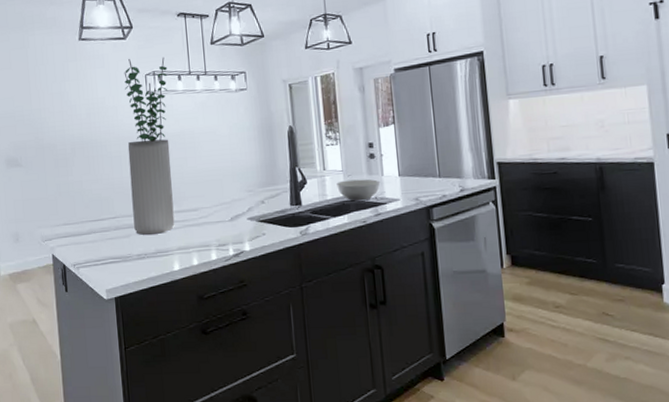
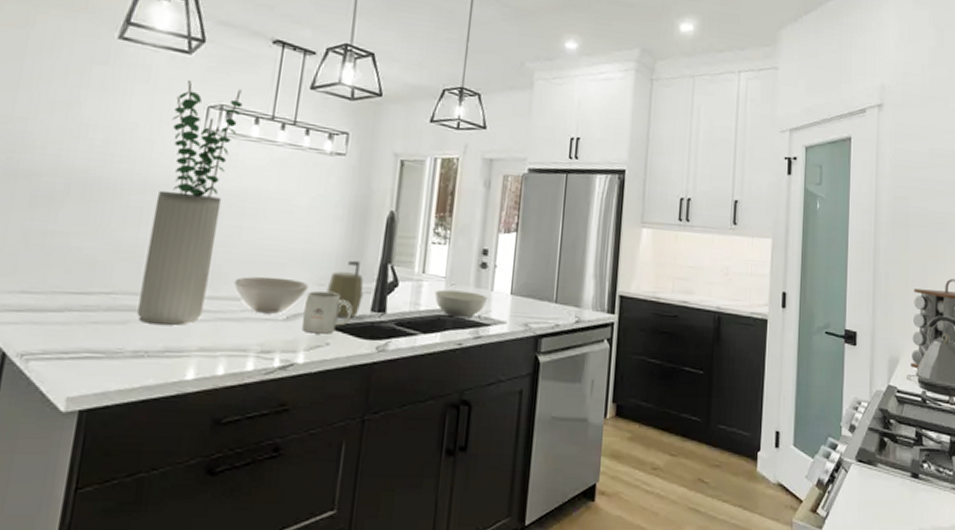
bowl: none [190,190,242,218] -> present [234,276,310,314]
mug: none [241,195,277,228] -> present [302,291,353,334]
soap dispenser: none [254,168,282,214] -> present [326,260,364,319]

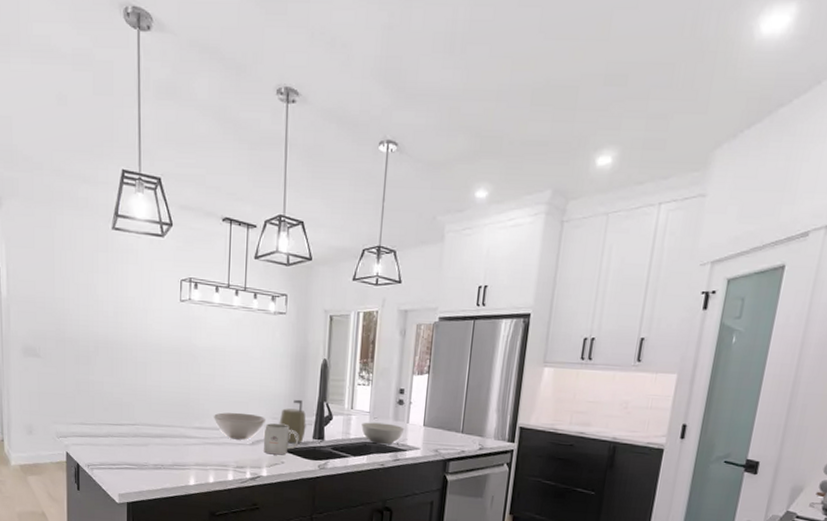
vase: present [137,79,243,325] -> none [153,258,206,447]

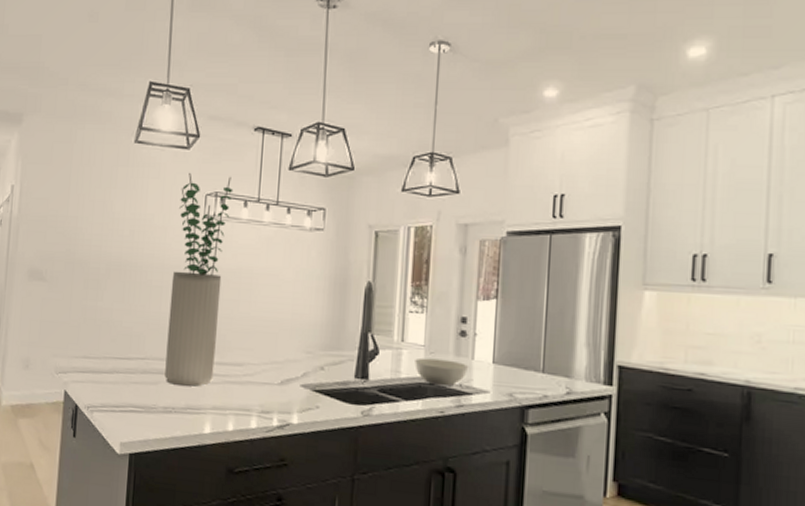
vase: none [153,258,206,447] -> present [165,172,233,387]
bowl: present [214,412,267,440] -> none [236,345,299,379]
mug: present [263,423,299,455] -> none [294,358,338,398]
soap dispenser: present [279,399,306,444] -> none [313,329,347,384]

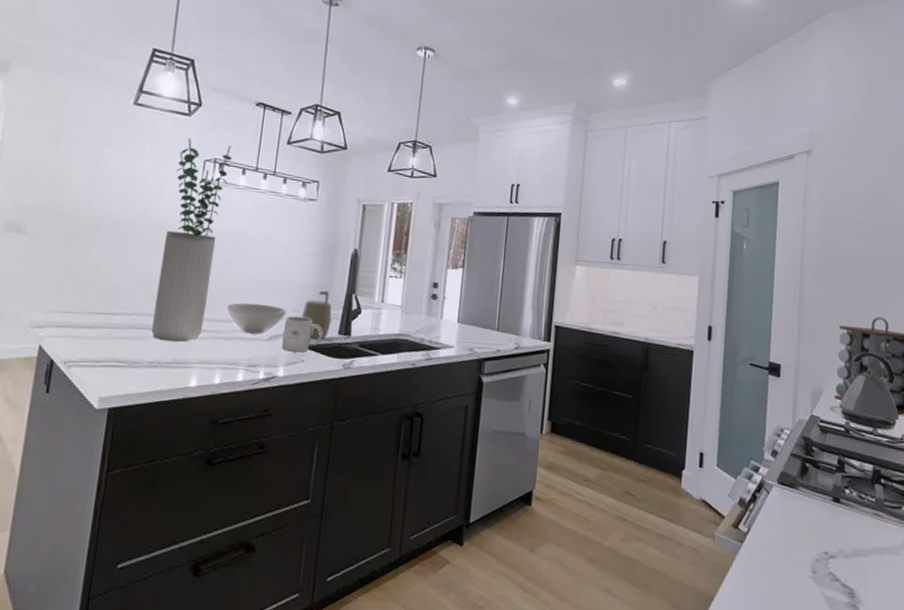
bowl: none [236,345,299,379] -> present [227,303,288,335]
mug: none [294,358,338,398] -> present [282,316,323,353]
soap dispenser: none [313,329,347,384] -> present [301,290,332,340]
bowl: present [414,357,469,387] -> none [392,317,438,342]

